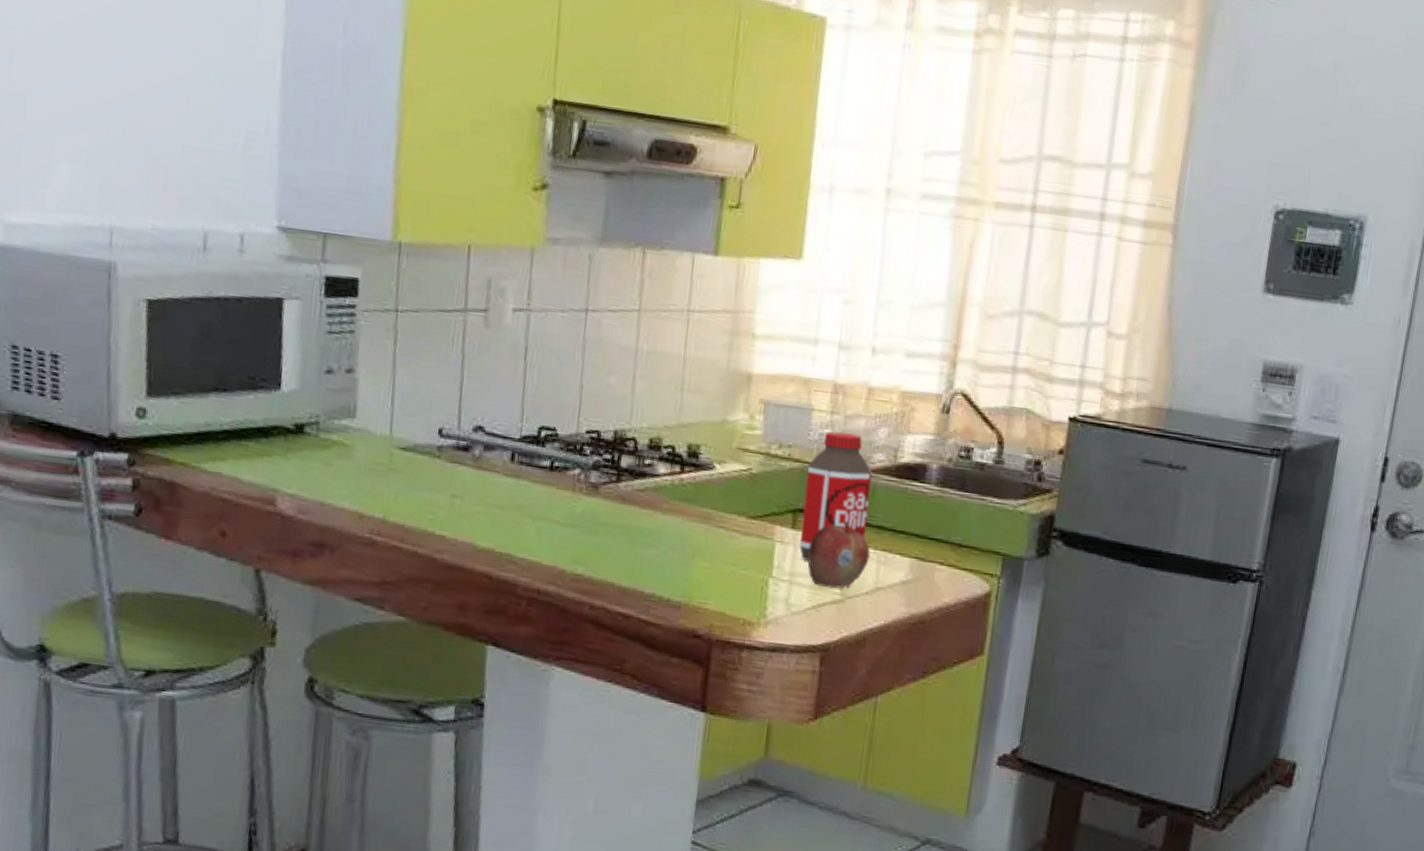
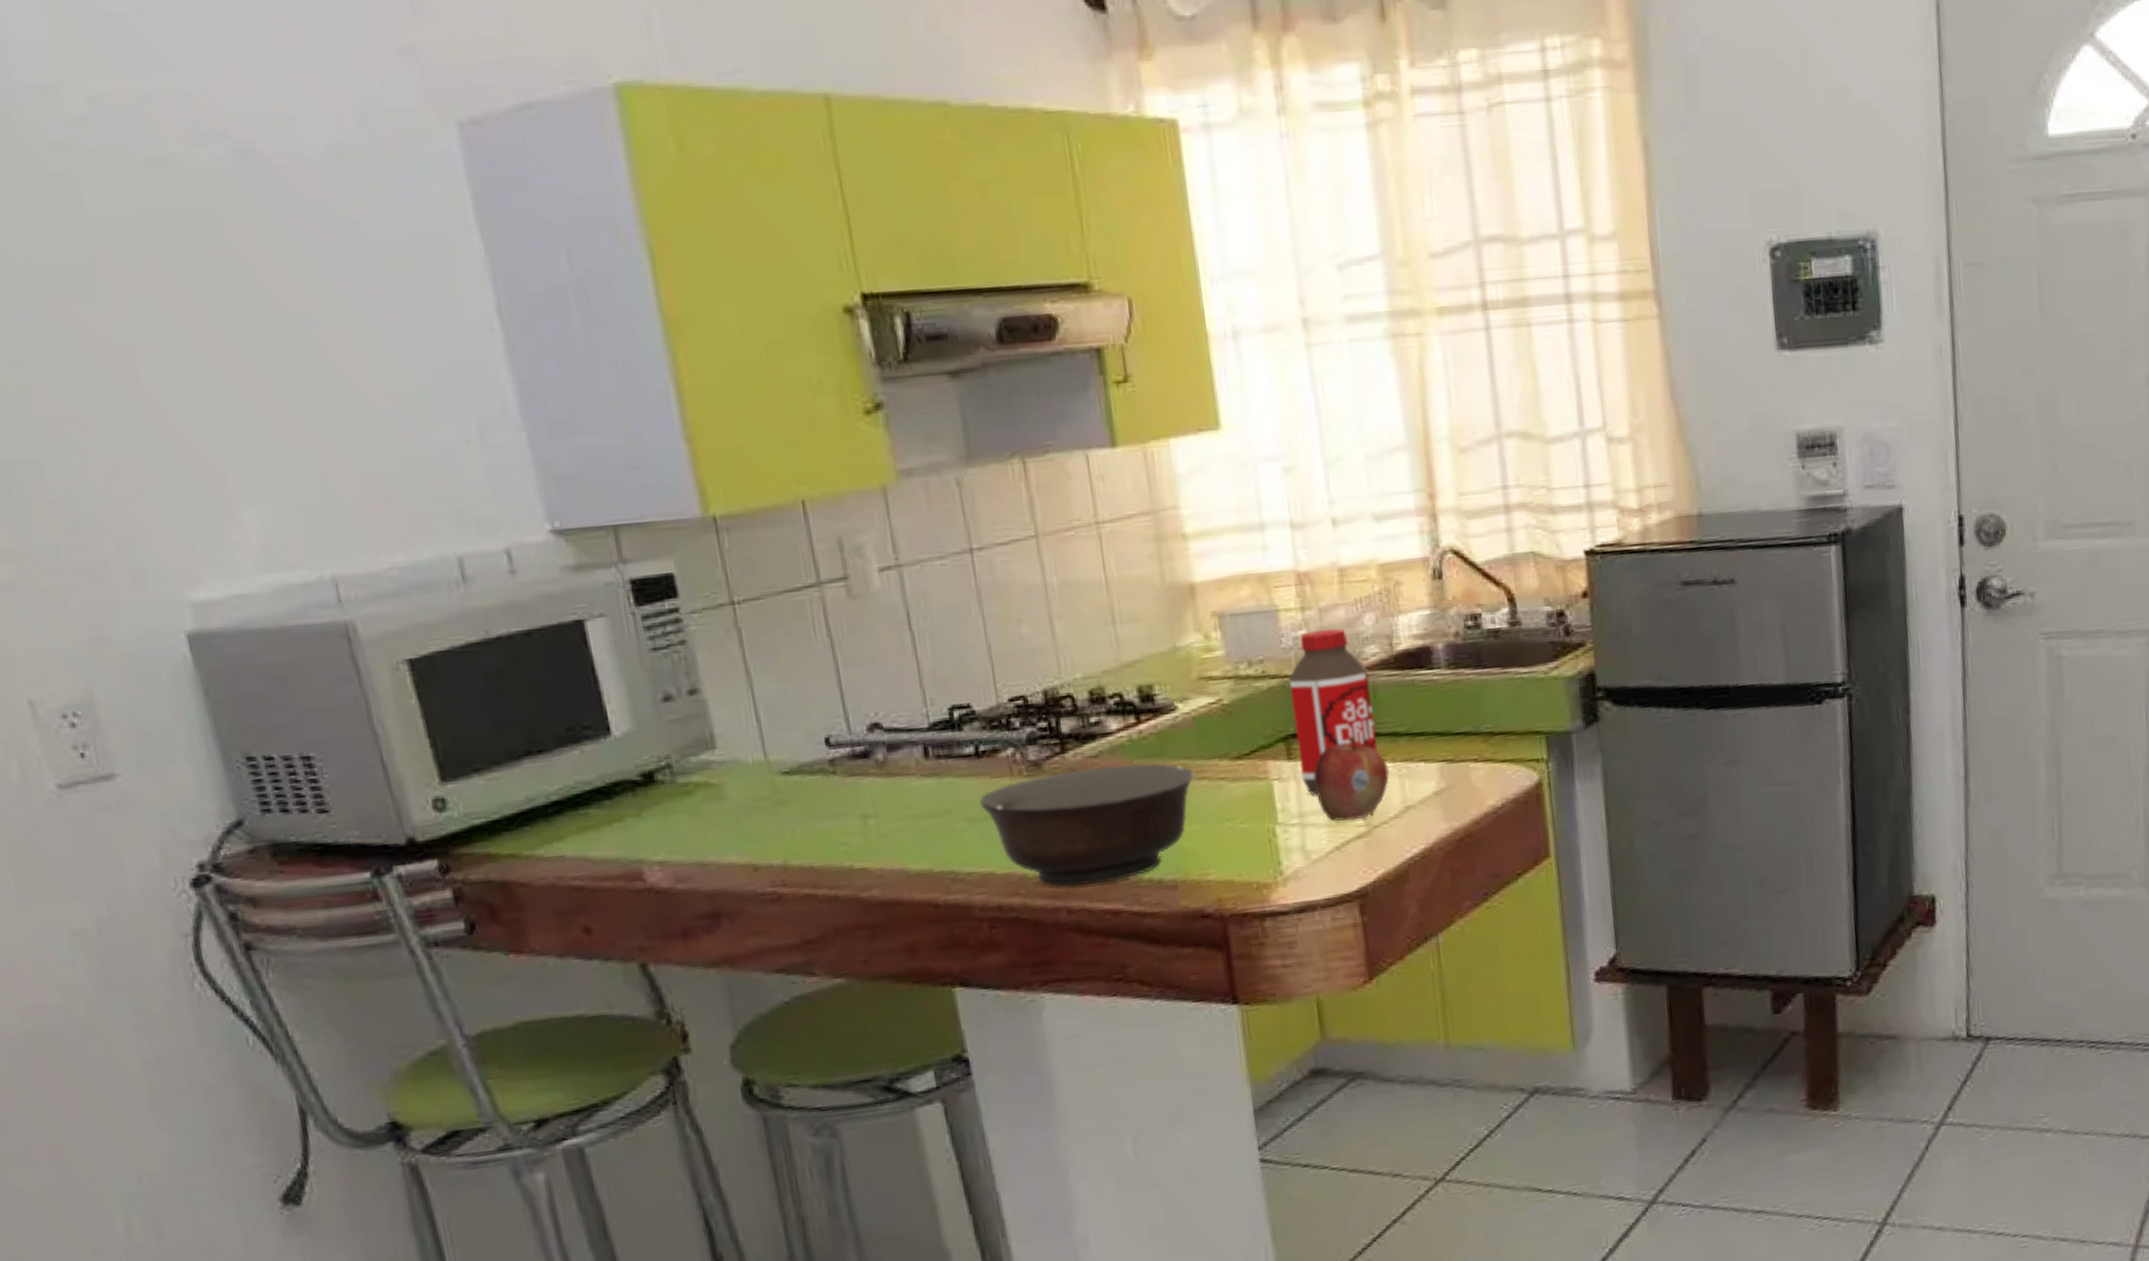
bowl: none [543,496,716,592] -> present [979,763,1195,888]

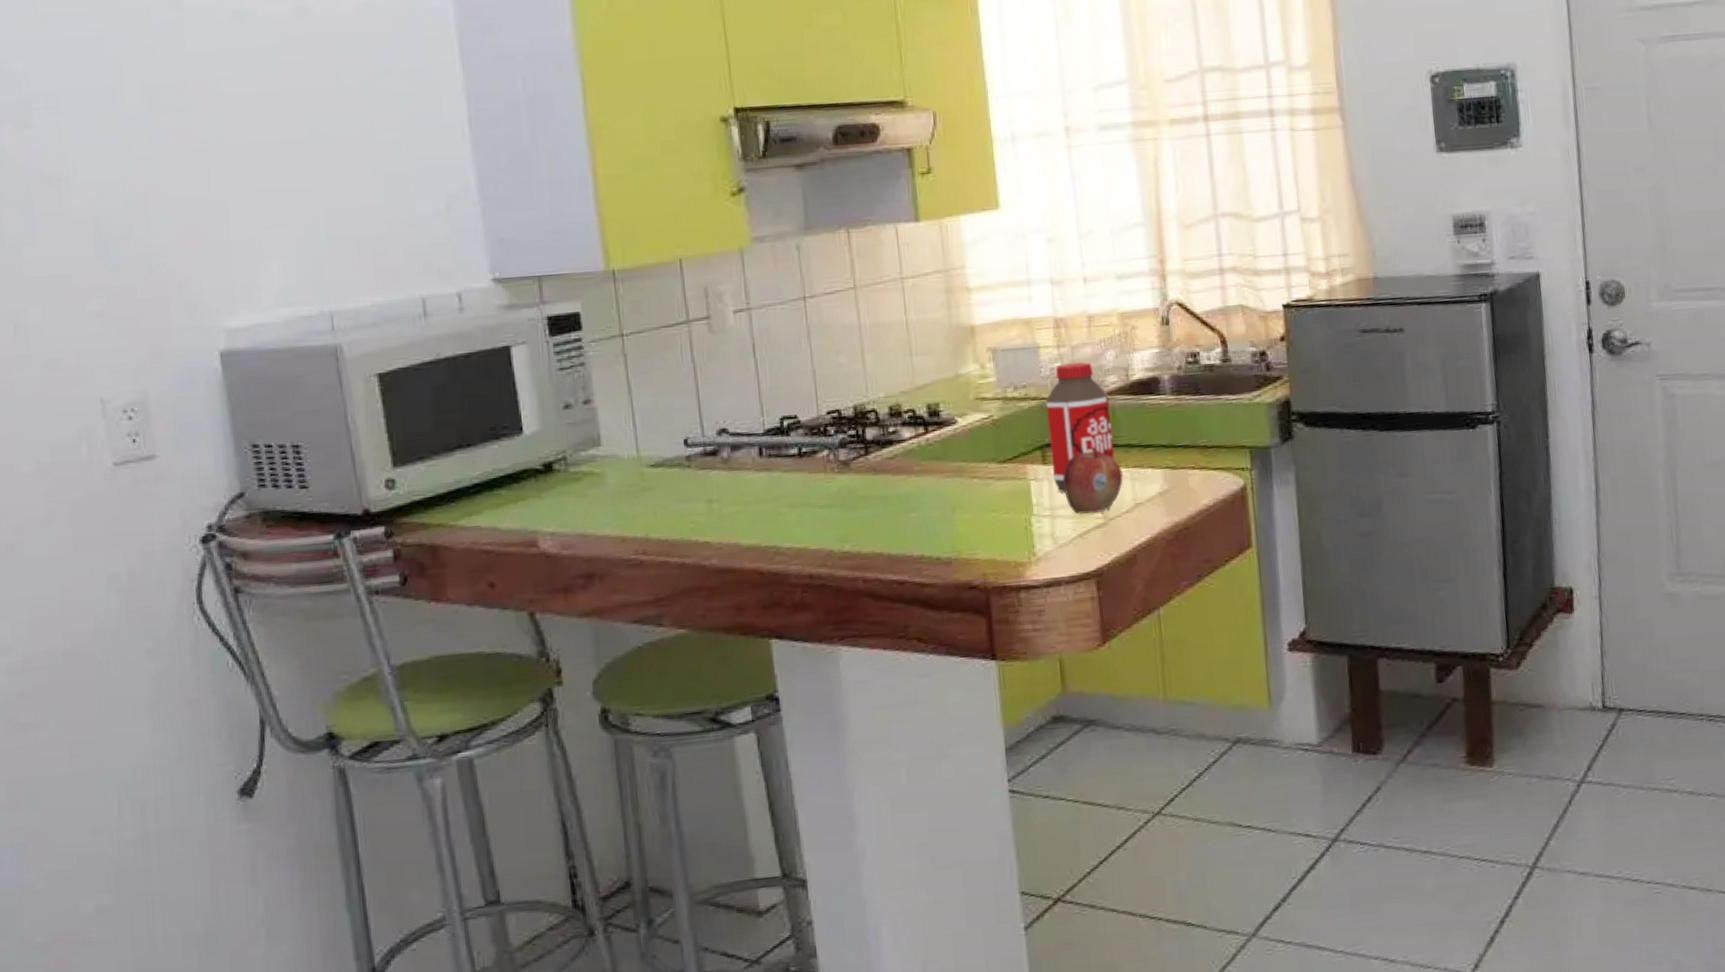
bowl: present [979,763,1195,888] -> none [799,464,969,561]

